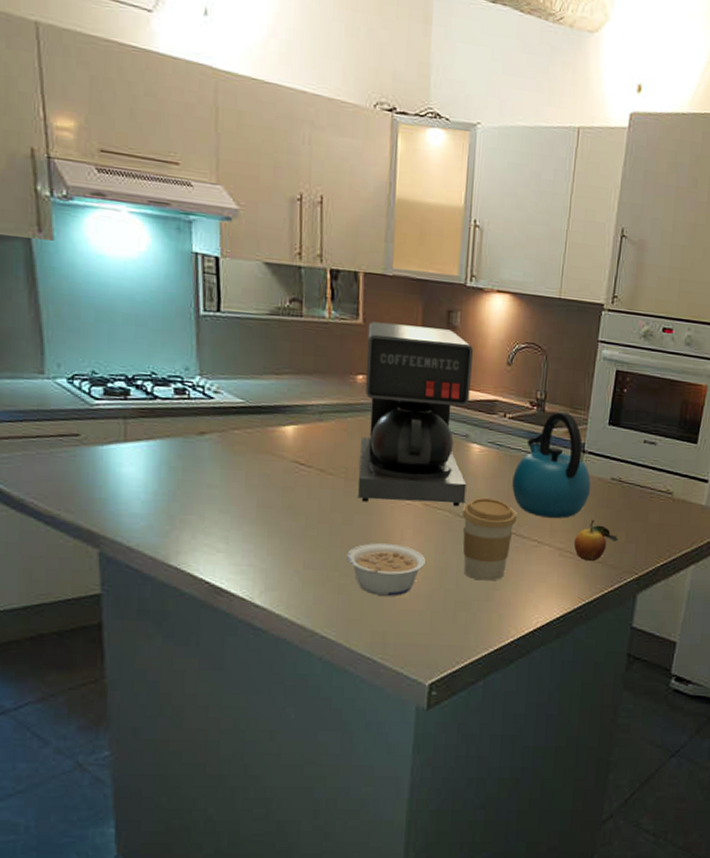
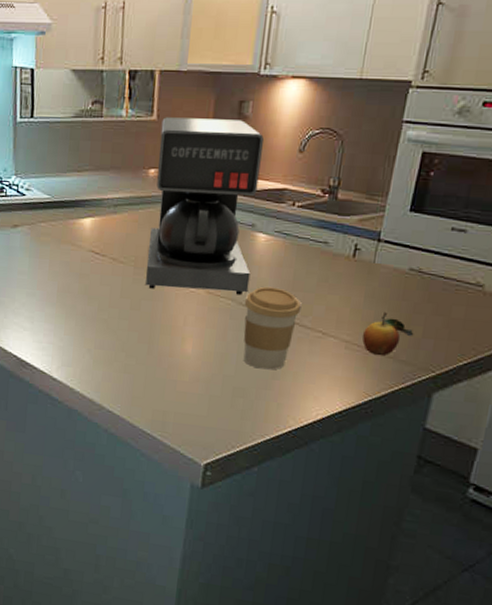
legume: present [347,542,427,596] -> none [133,327,207,379]
kettle: present [512,412,591,518] -> none [297,199,386,310]

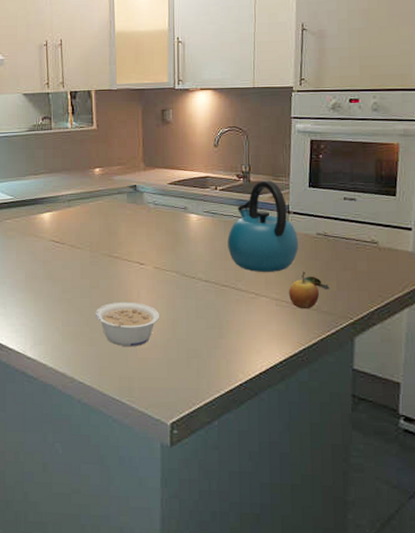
legume: none [133,327,207,379] -> present [96,301,160,346]
coffee maker: present [146,117,265,296] -> none [101,125,189,269]
coffee cup: present [243,286,301,370] -> none [187,258,235,331]
kettle: none [297,199,386,310] -> present [228,181,299,272]

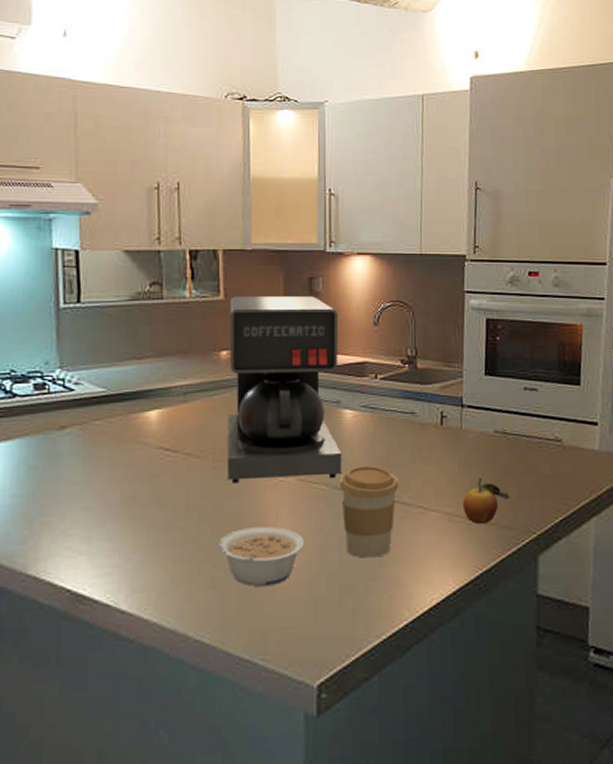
coffee maker: none [101,125,189,269] -> present [228,296,342,483]
coffee cup: none [187,258,235,331] -> present [339,465,399,558]
kettle: present [228,181,299,272] -> none [390,367,475,480]

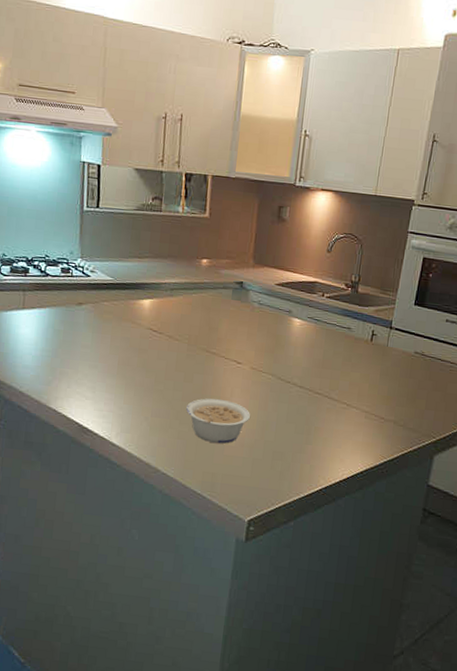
coffee maker: present [228,296,342,483] -> none [198,215,300,371]
coffee cup: present [339,465,399,558] -> none [281,364,330,436]
fruit: present [462,477,510,525] -> none [378,387,419,425]

